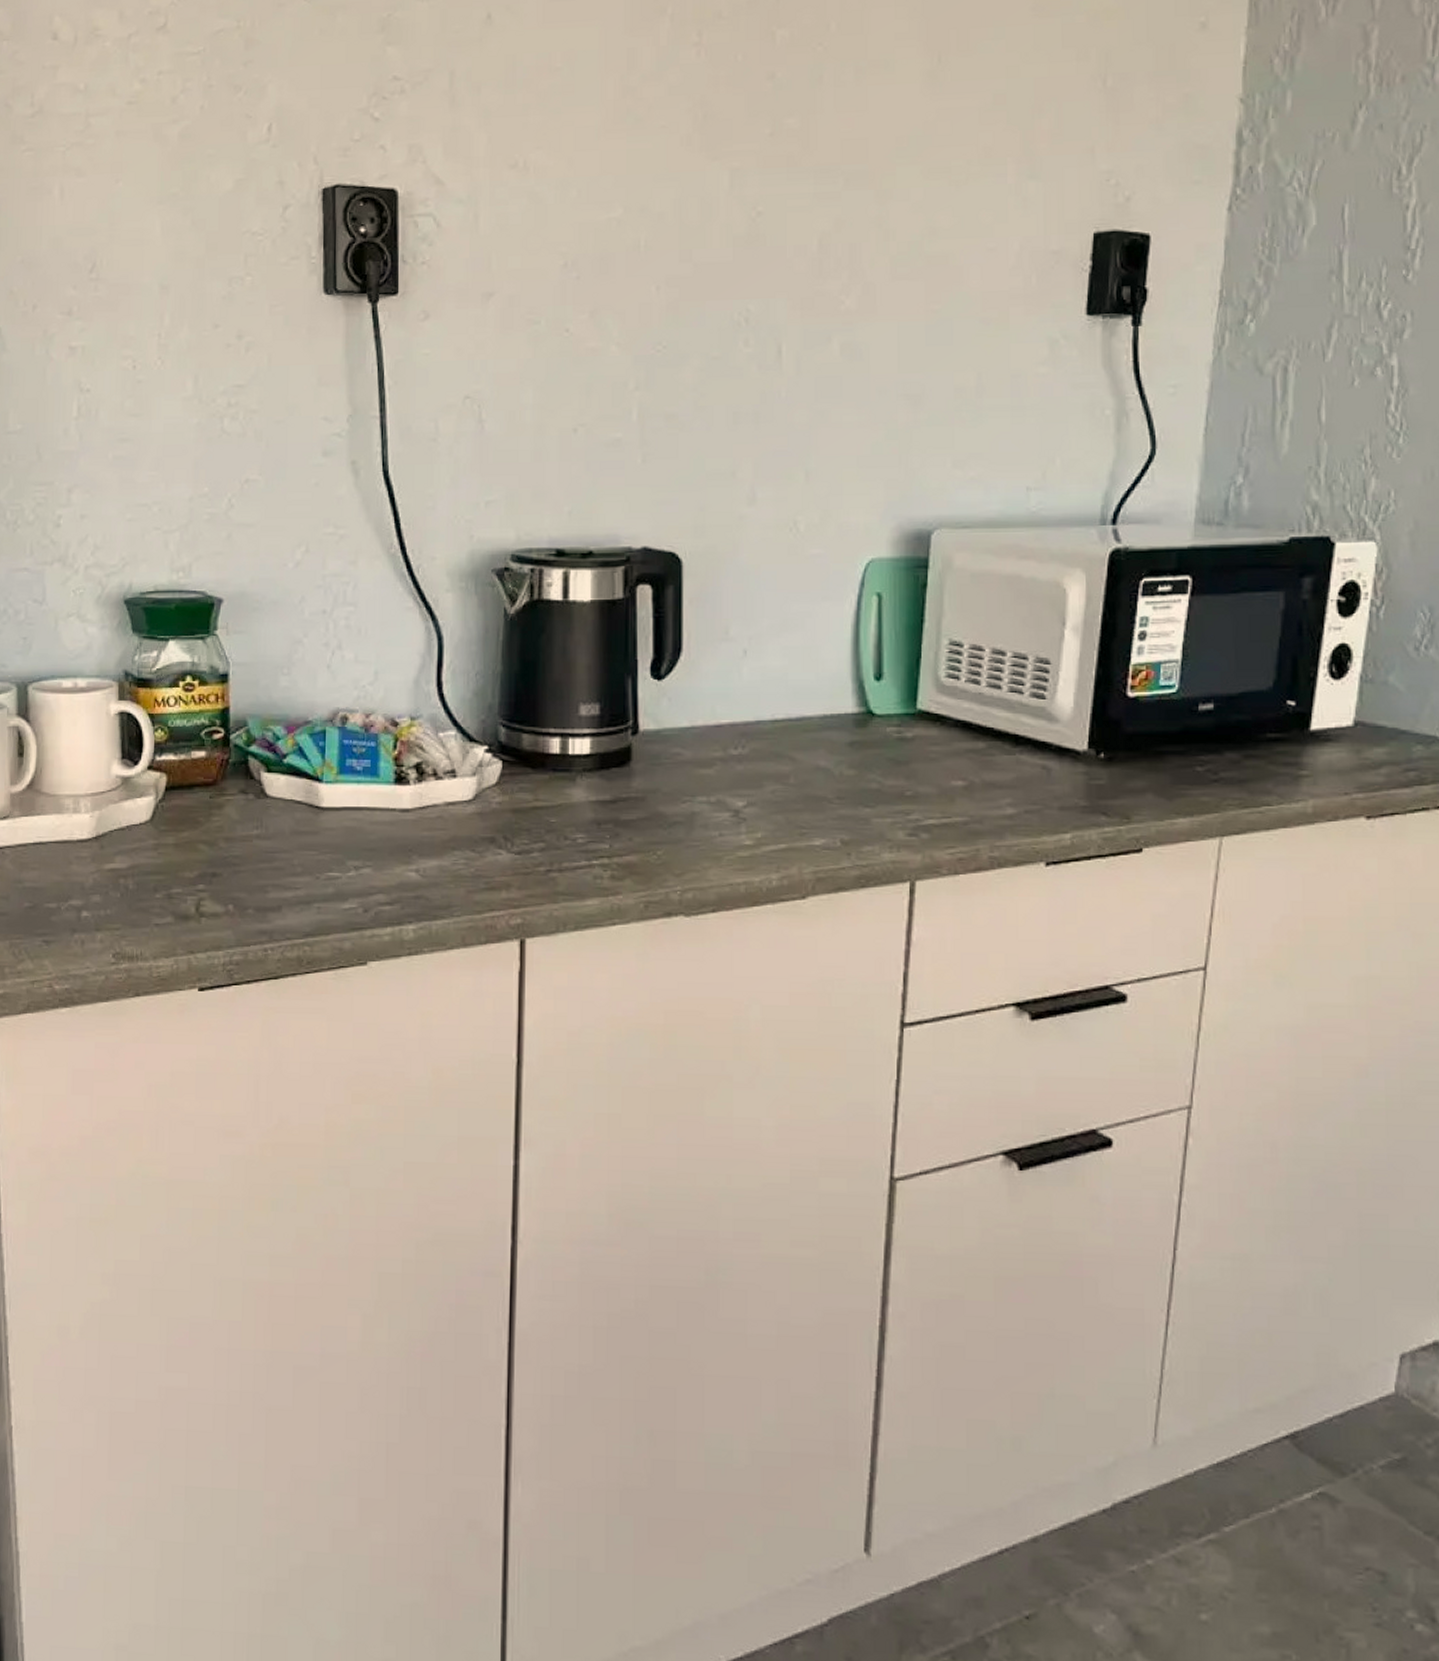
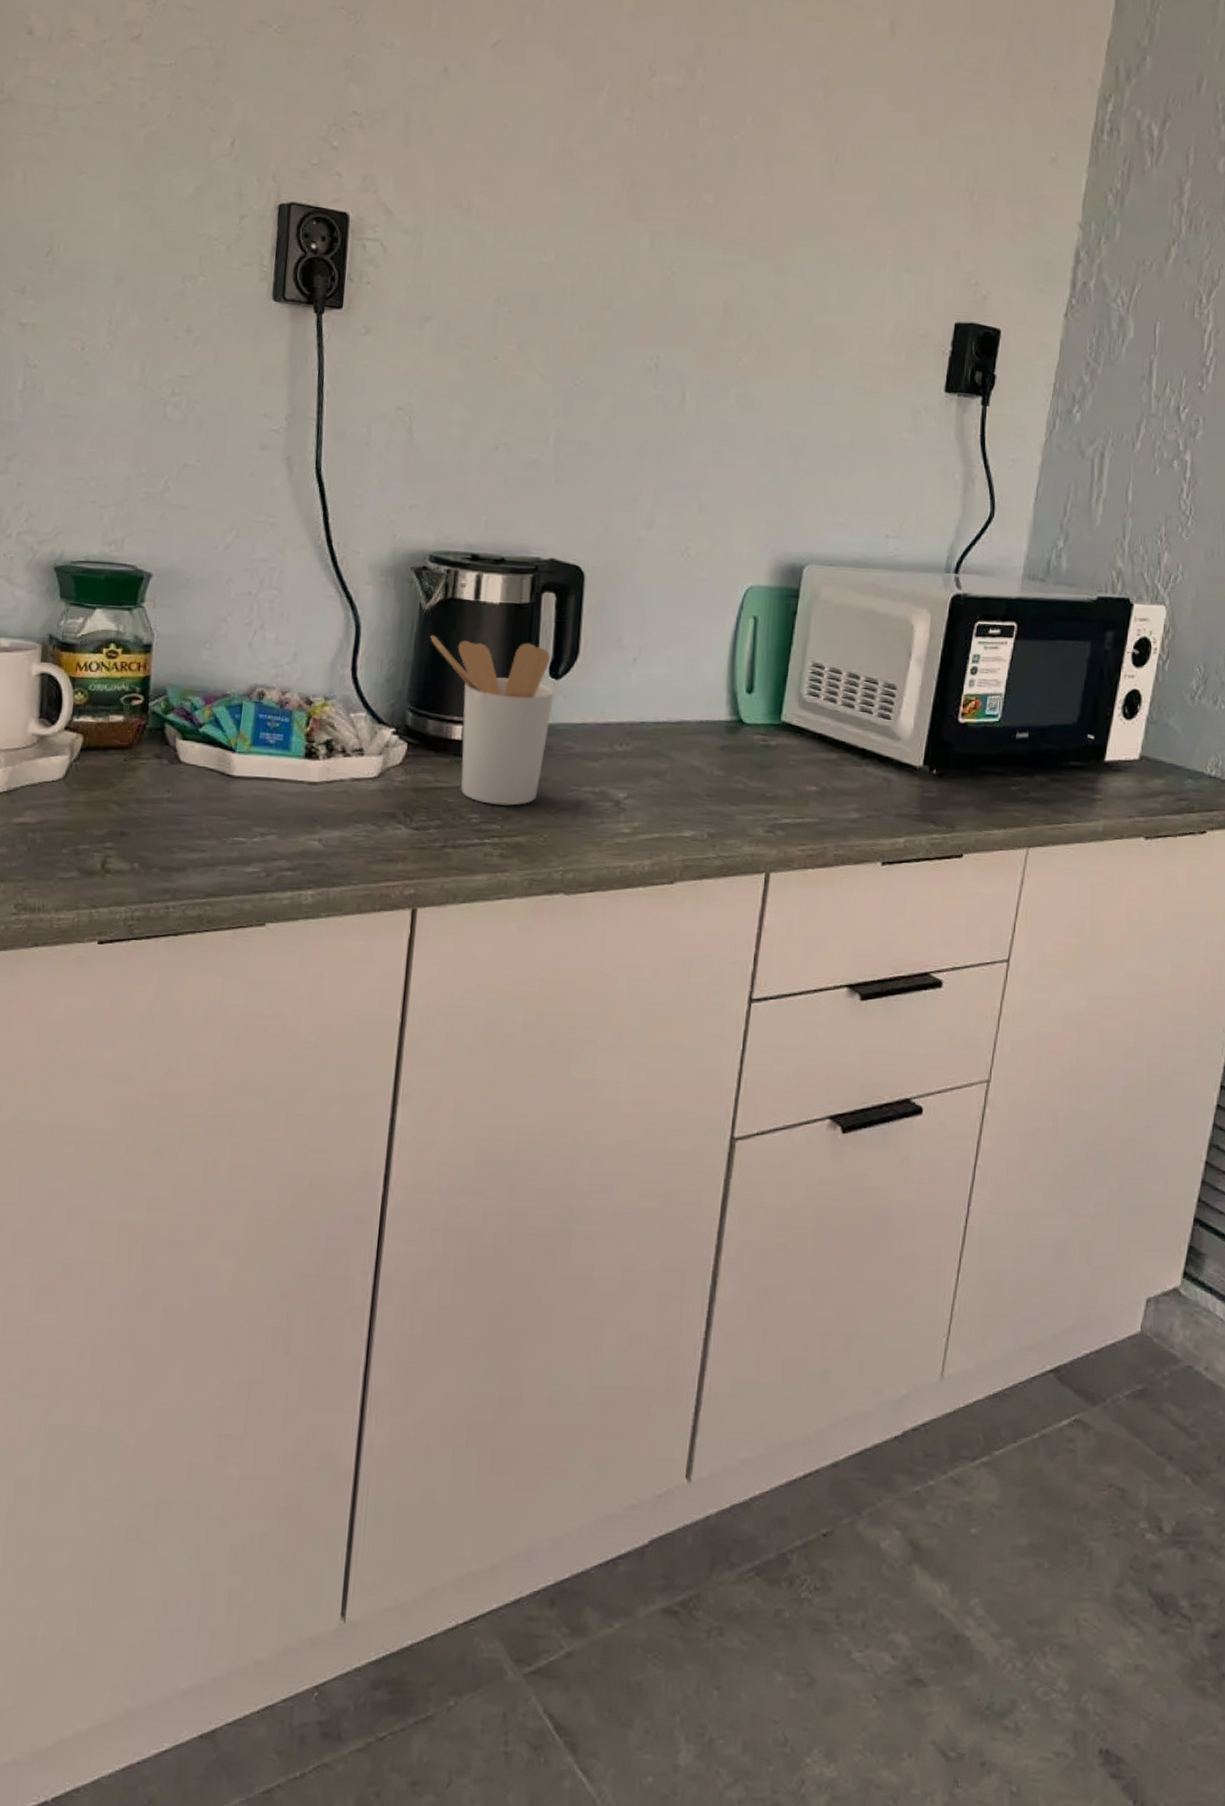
utensil holder: none [518,641,657,822] -> present [430,635,554,806]

